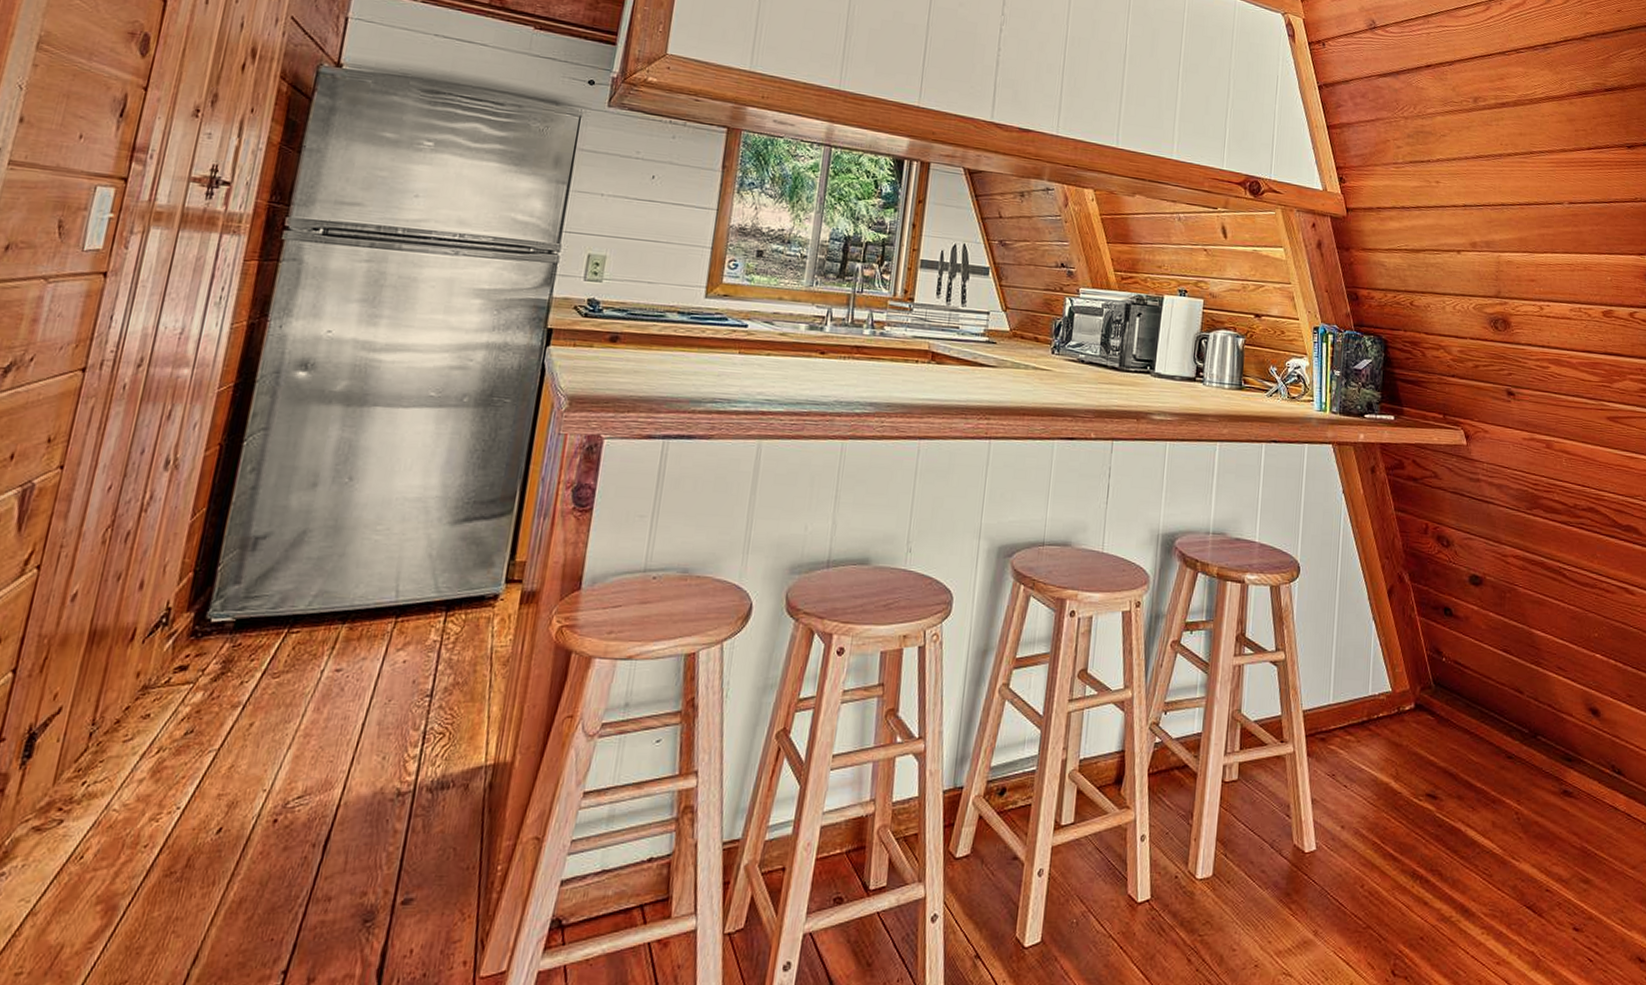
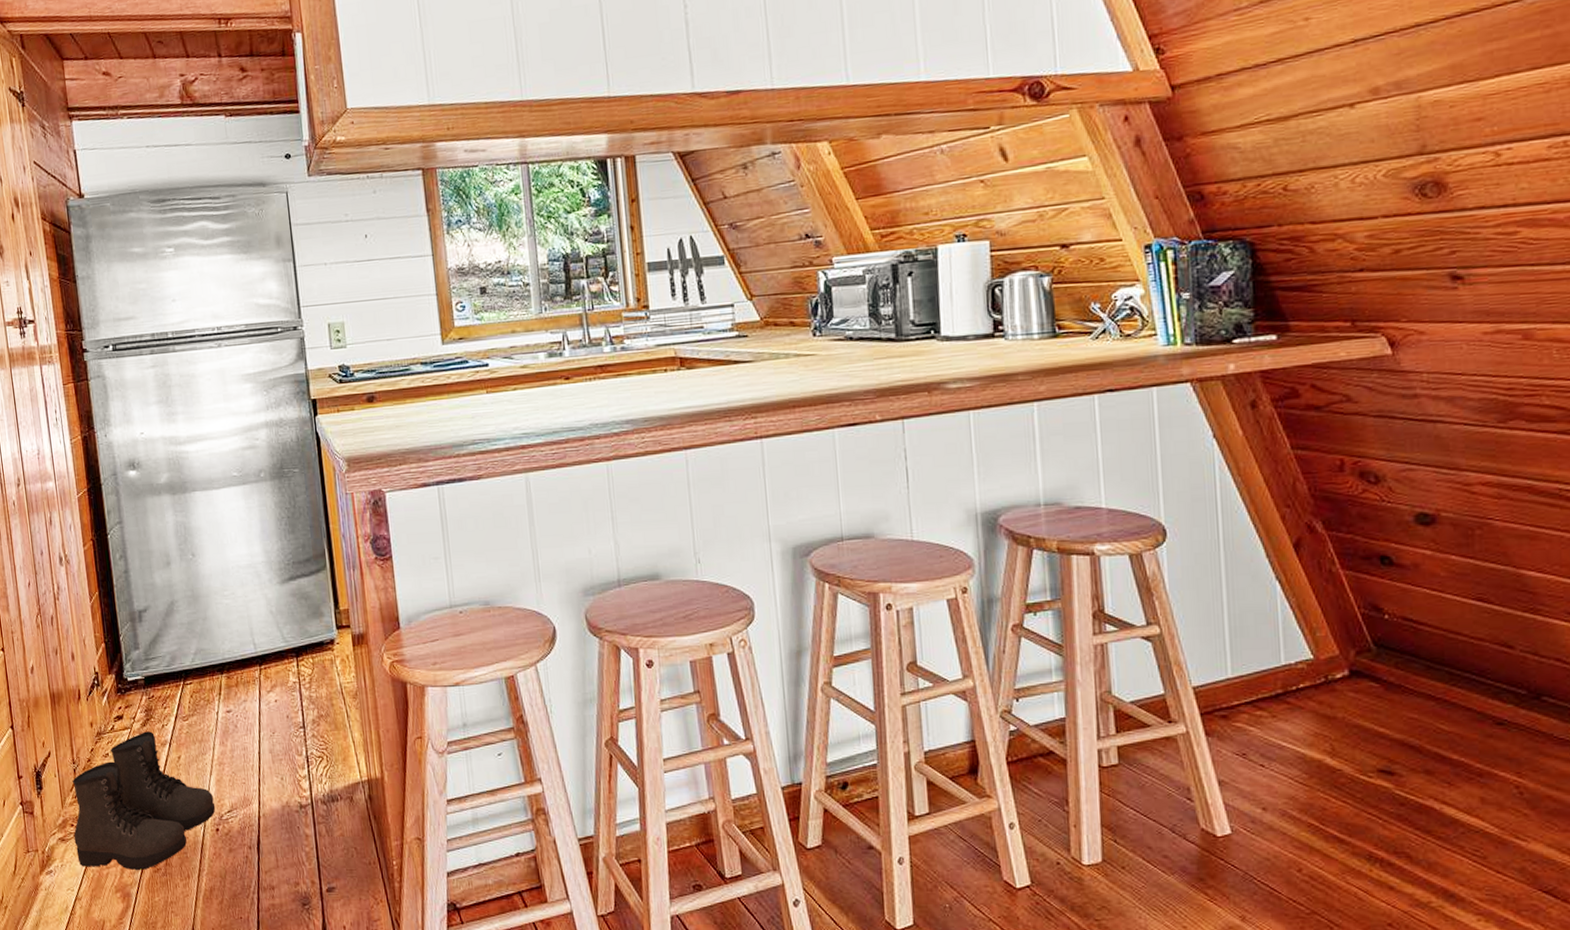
boot: none [51,688,284,873] -> present [72,731,216,870]

